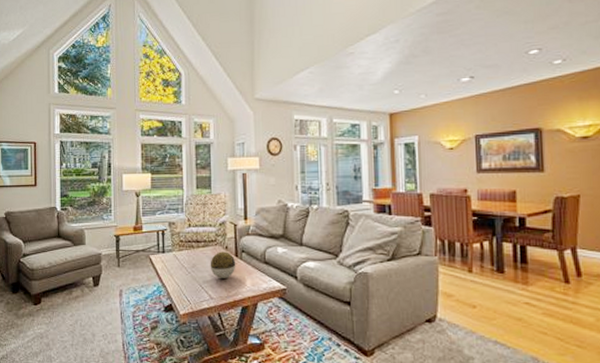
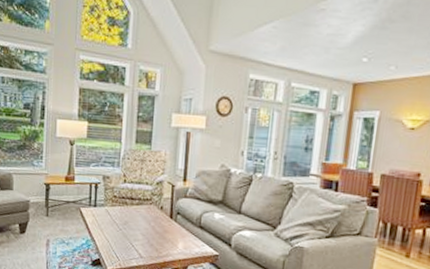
decorative ball: present [210,251,236,278] -> none [142,211,170,239]

